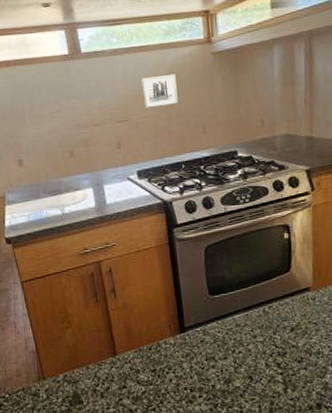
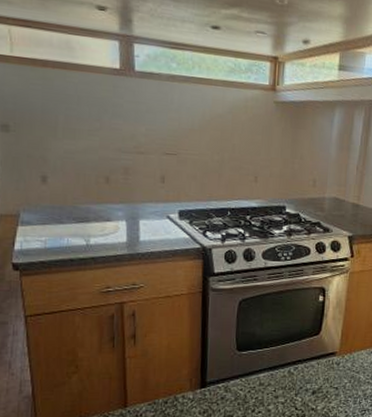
wall art: present [141,73,178,108] -> none [197,112,234,147]

